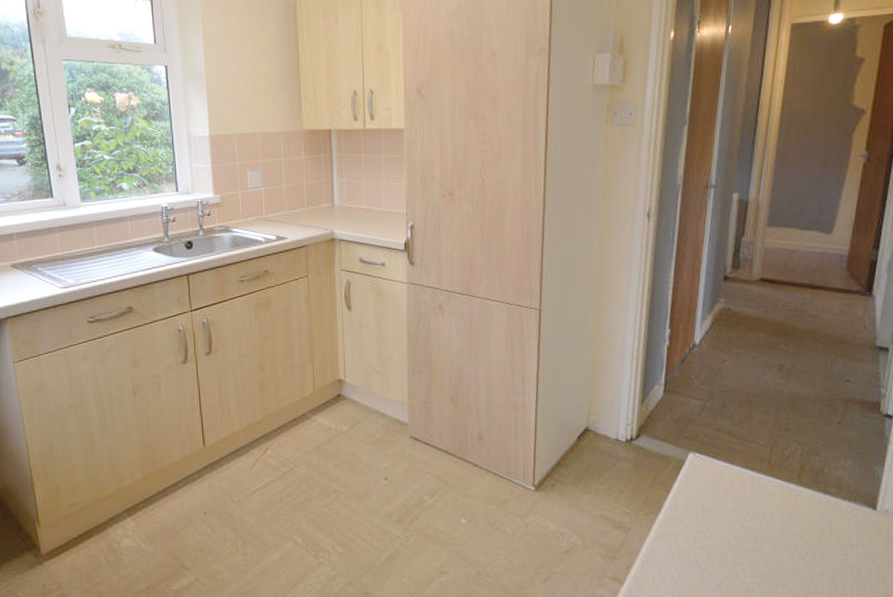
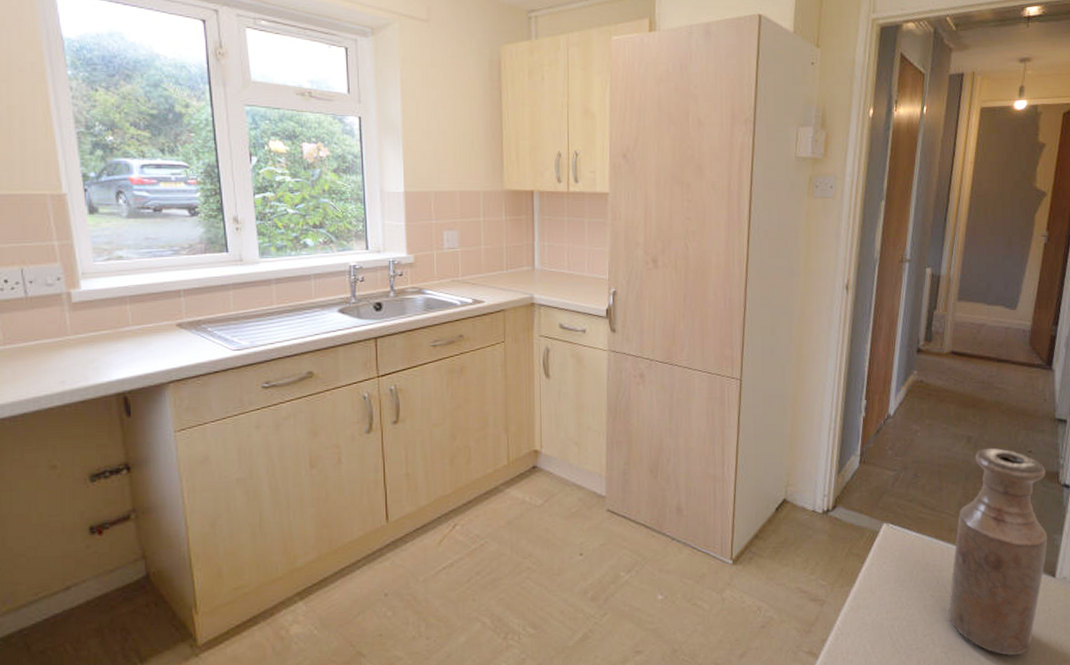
bottle: none [760,376,868,588] -> present [948,447,1048,656]

